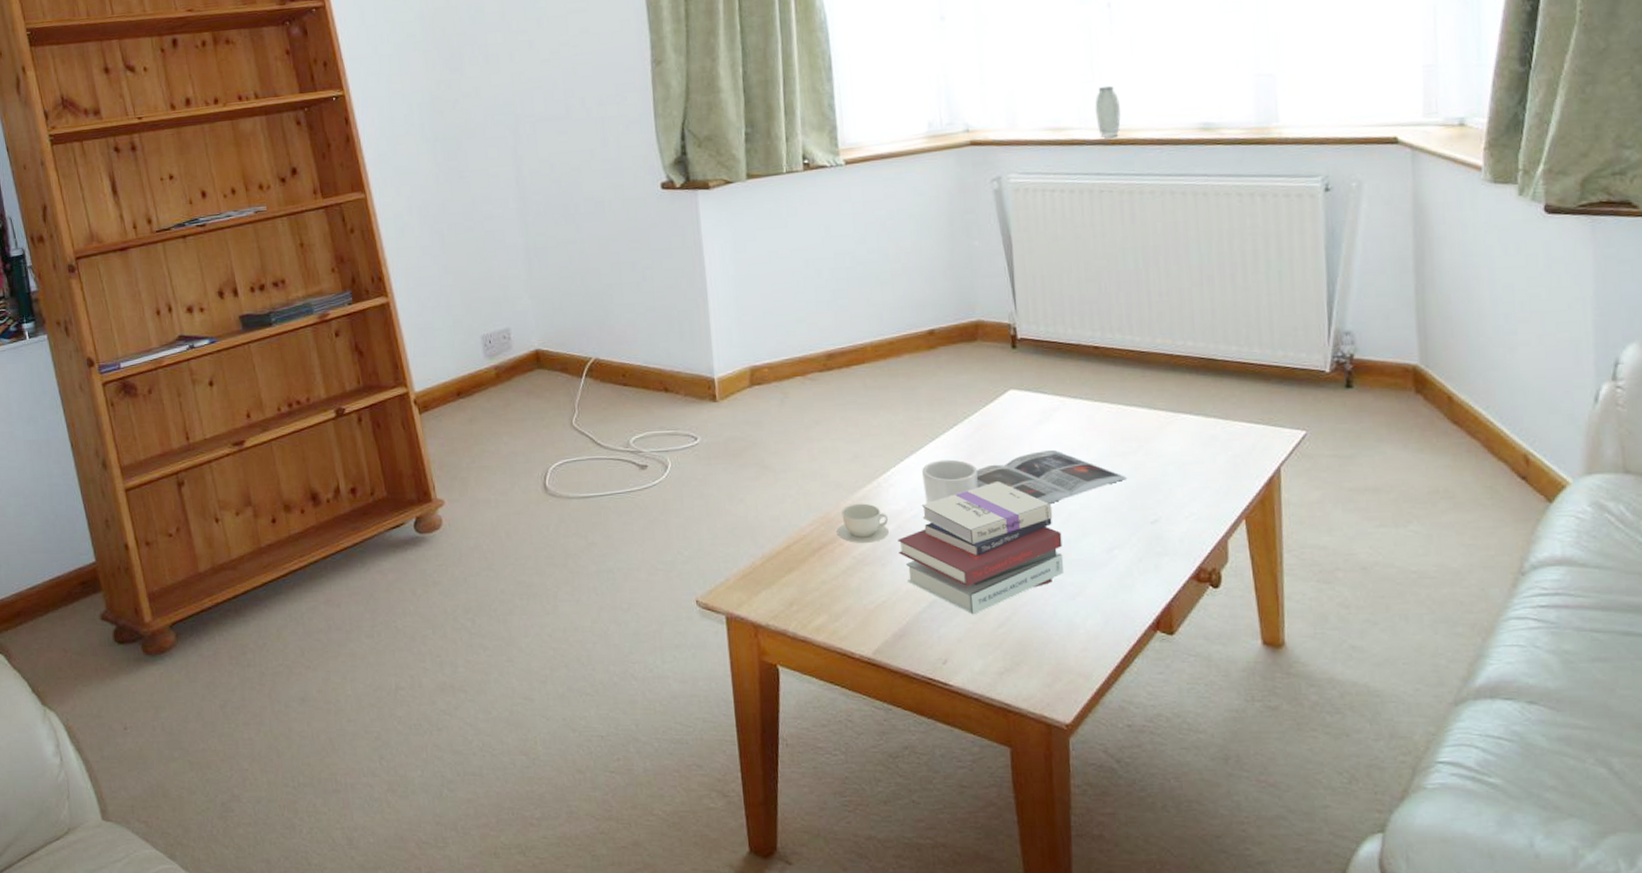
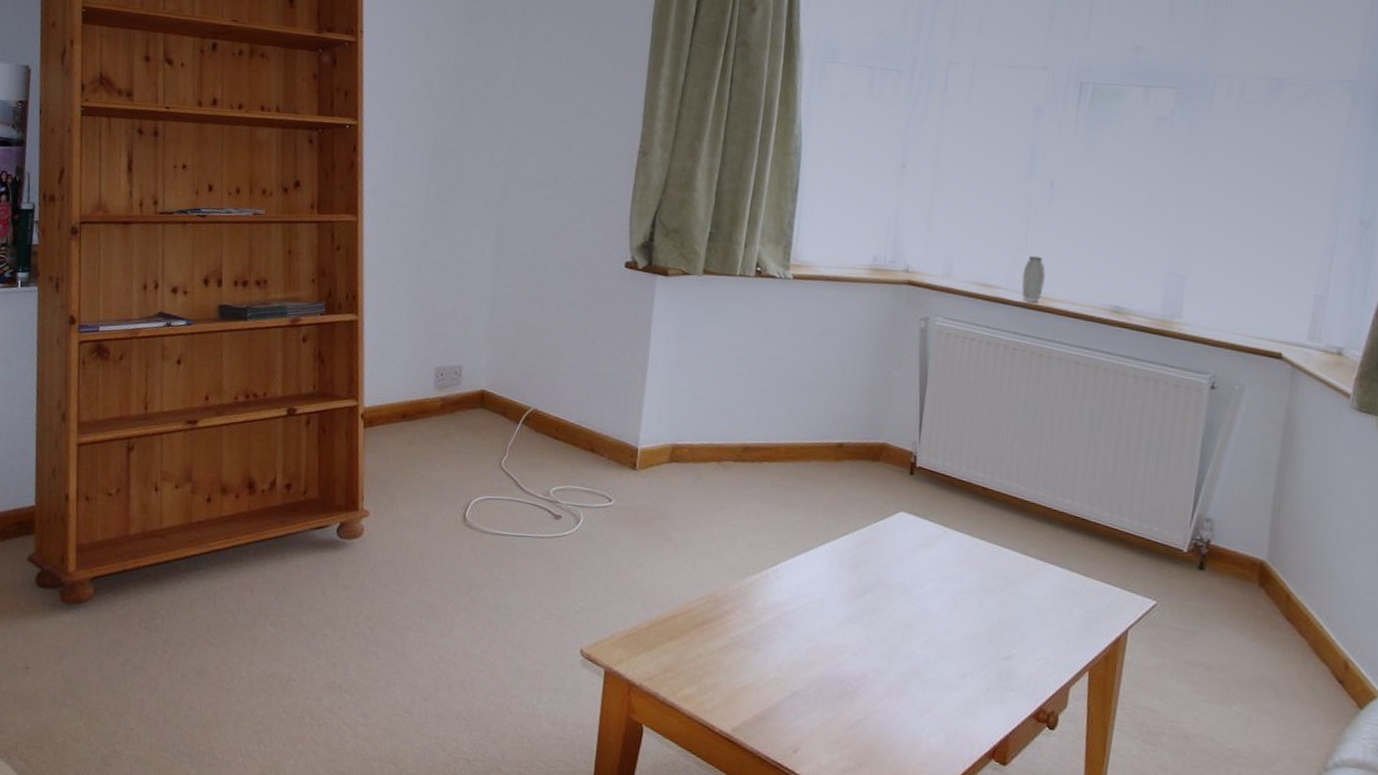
teacup: present [836,503,890,544] -> none [720,588,770,628]
books: present [897,481,1065,615] -> none [773,593,923,713]
mug: present [922,459,979,505] -> none [805,563,859,602]
magazine: present [976,449,1127,504] -> none [855,573,990,623]

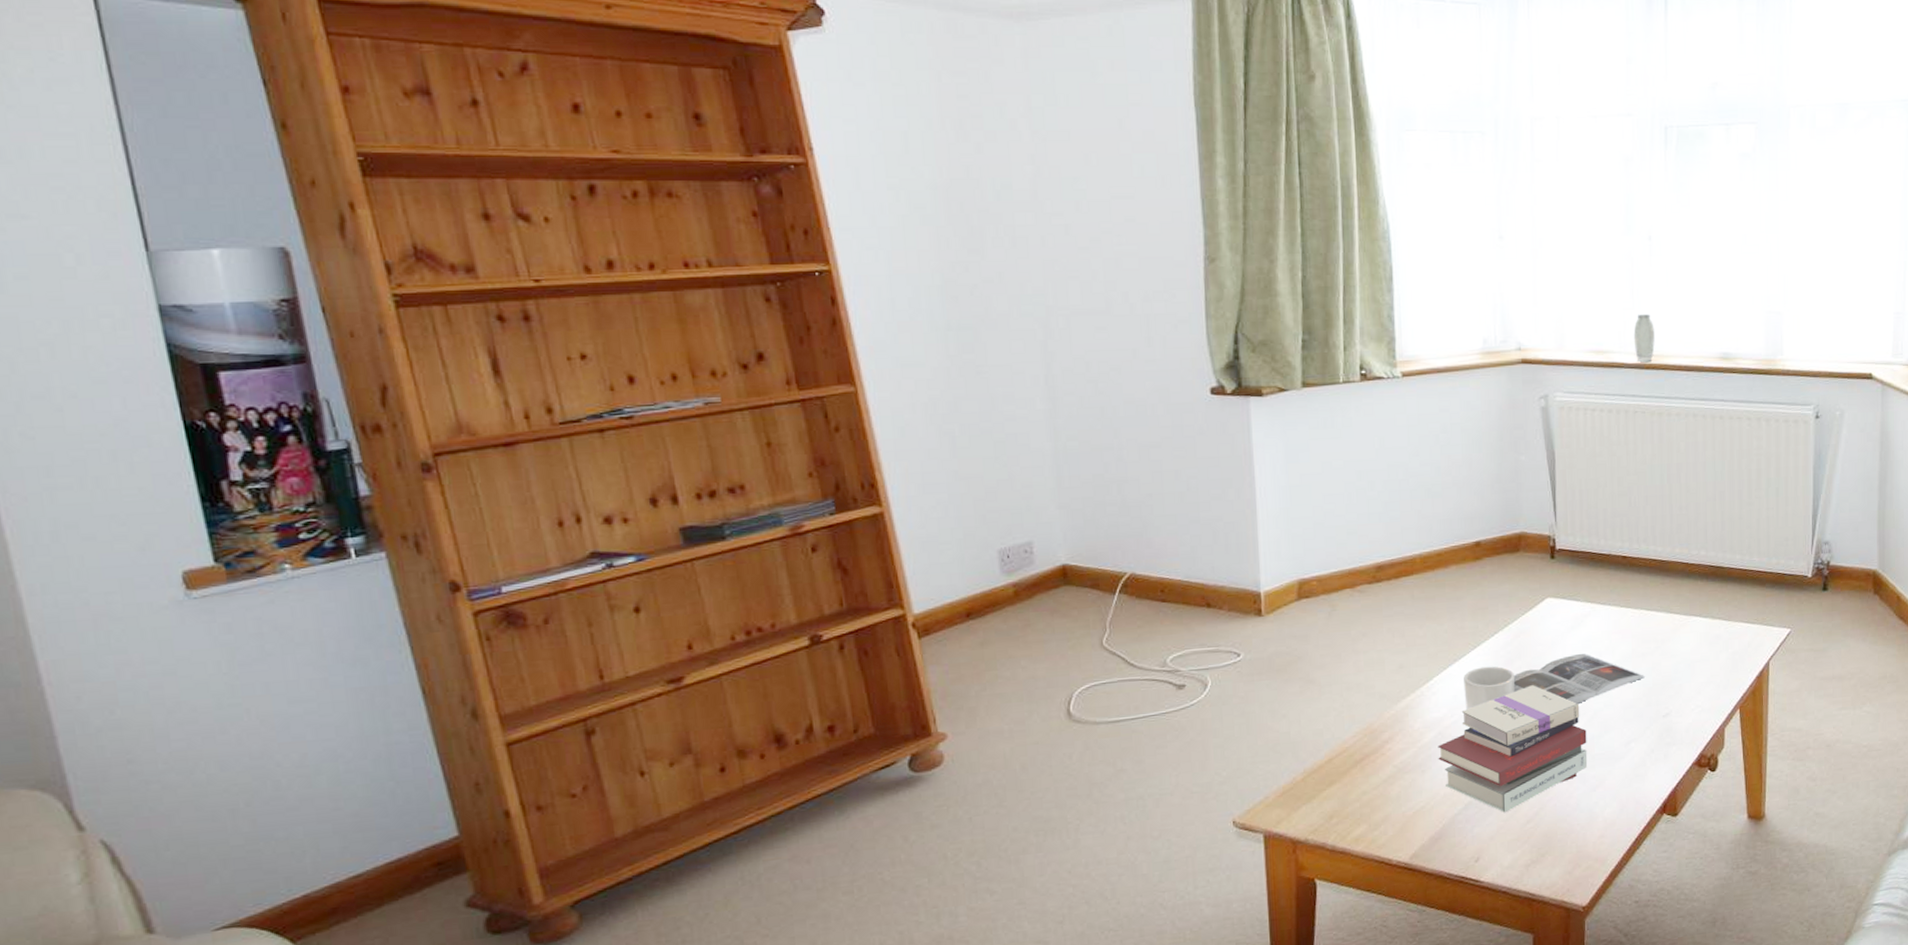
books: none [773,593,923,713] -> present [1438,685,1588,813]
mug: none [805,563,859,602] -> present [1464,666,1516,711]
magazine: none [855,573,990,623] -> present [1513,653,1645,704]

